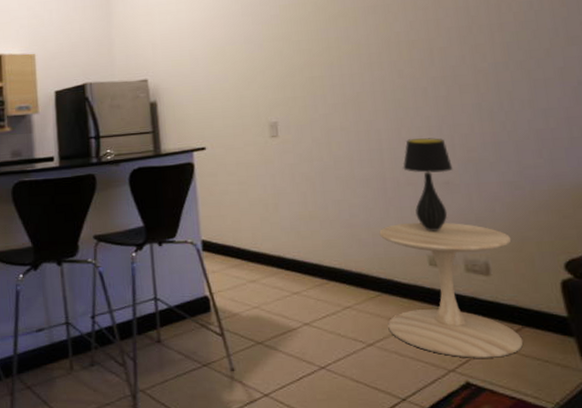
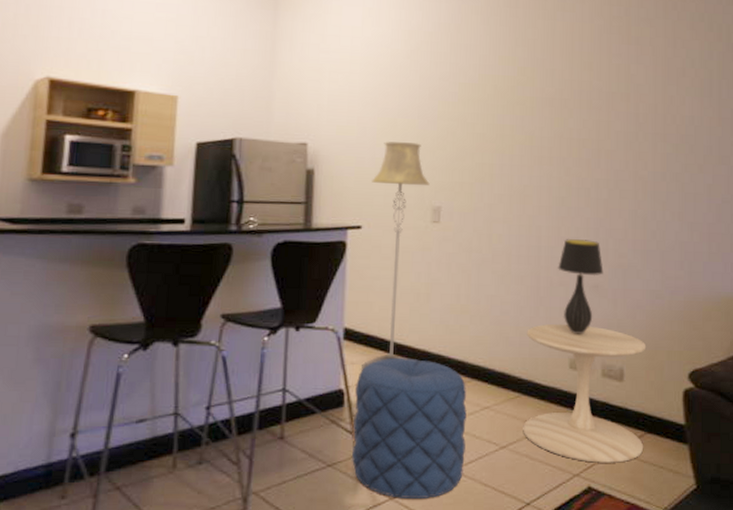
floor lamp: none [209,66,264,279] -> present [360,141,430,371]
pouf: none [219,264,333,395] -> present [352,357,467,498]

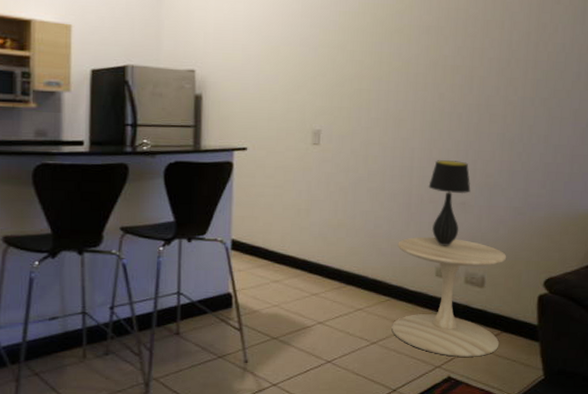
pouf: present [352,357,467,498] -> none [240,265,342,385]
floor lamp: present [360,141,430,371] -> none [246,68,311,277]

